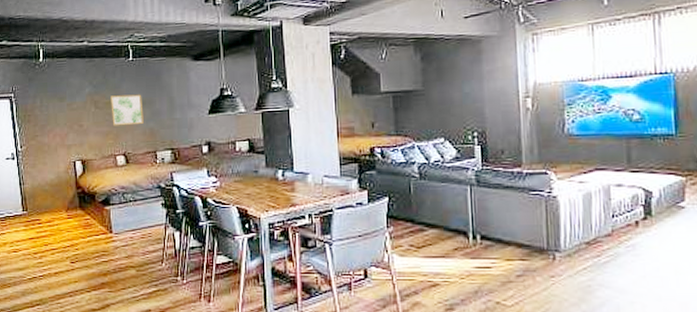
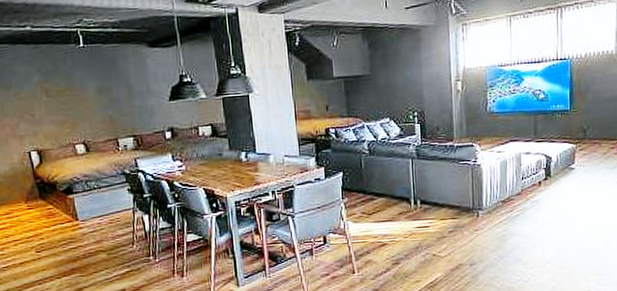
wall art: present [111,94,144,126] -> none [63,82,102,115]

